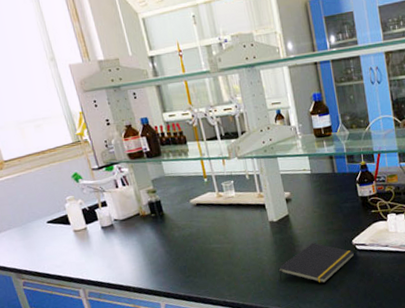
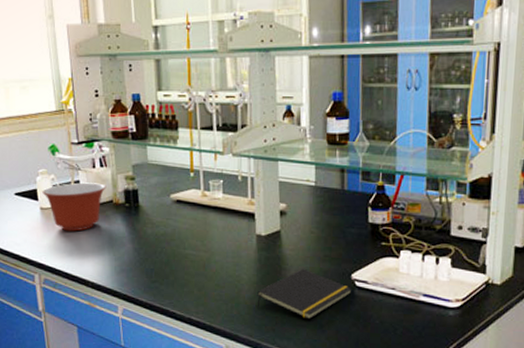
mixing bowl: none [72,200,132,247] -> present [42,182,106,232]

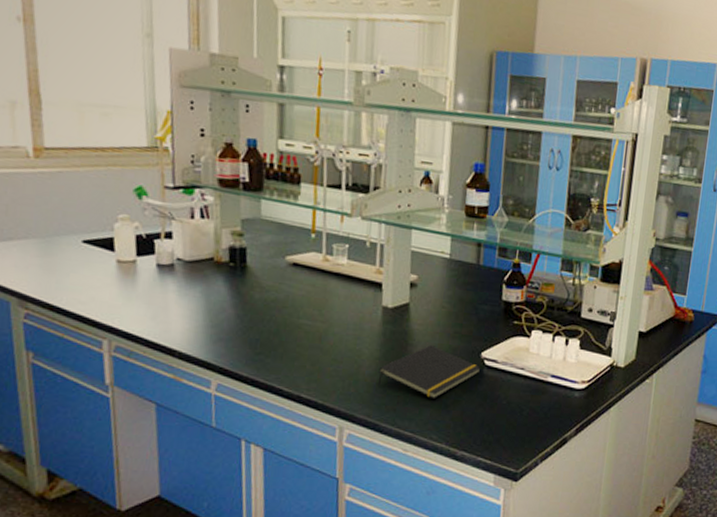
mixing bowl: present [42,182,106,232] -> none [121,234,207,292]

